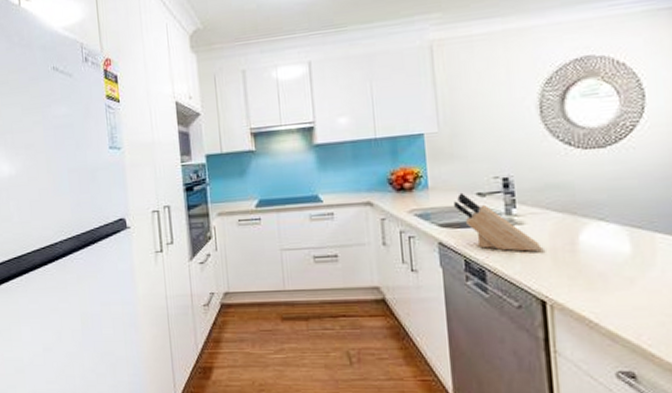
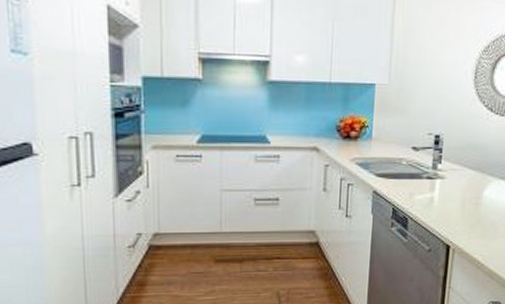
knife block: present [453,192,542,252] -> none [390,145,455,203]

